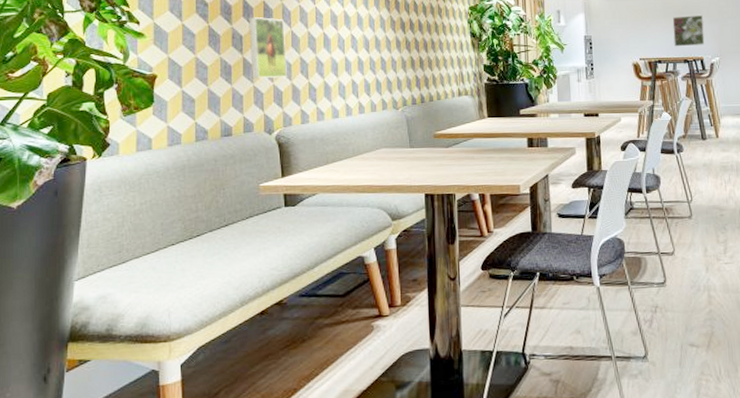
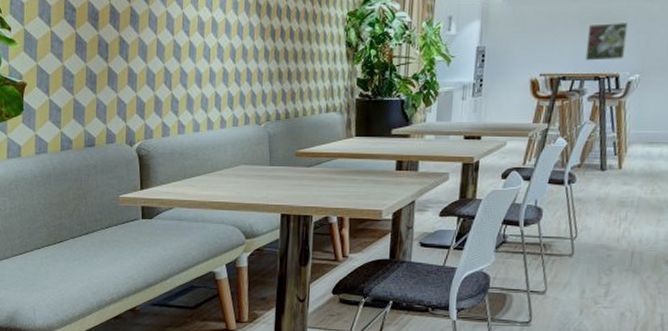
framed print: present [249,17,287,79] -> none [115,24,151,89]

